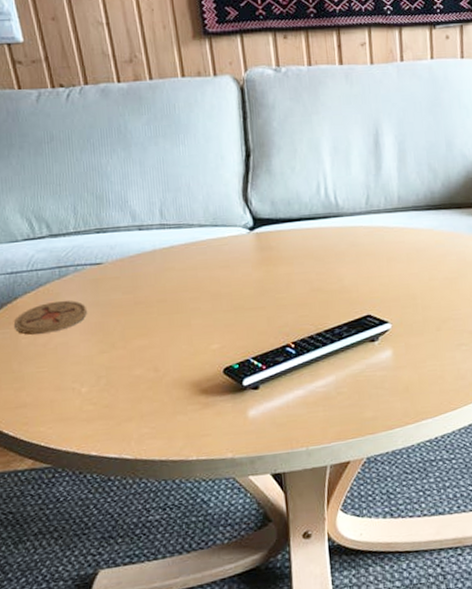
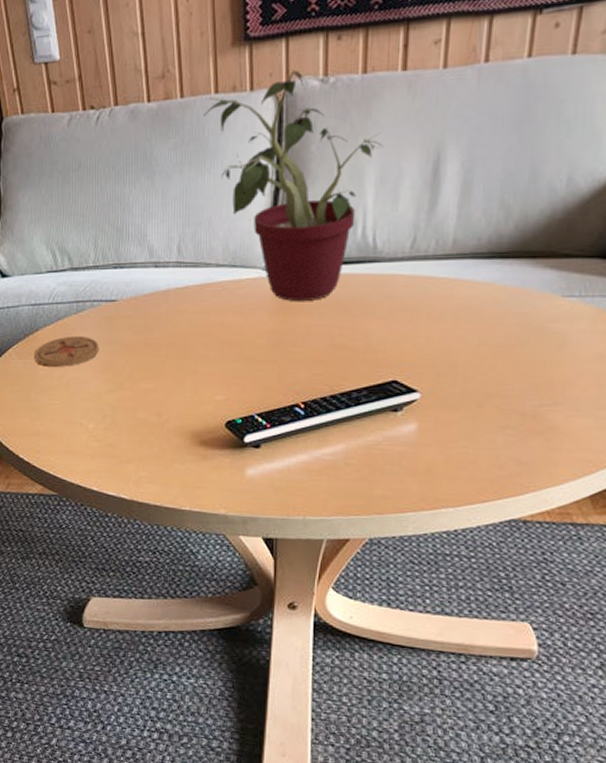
potted plant: none [172,60,333,254] -> present [202,69,384,302]

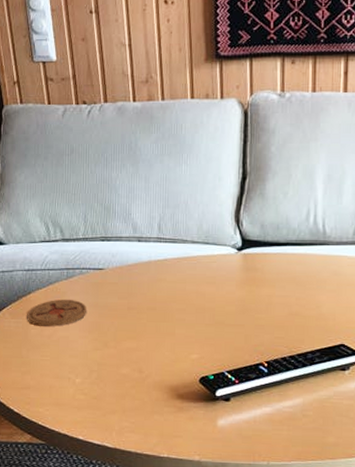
potted plant: present [202,69,384,302] -> none [180,84,330,276]

